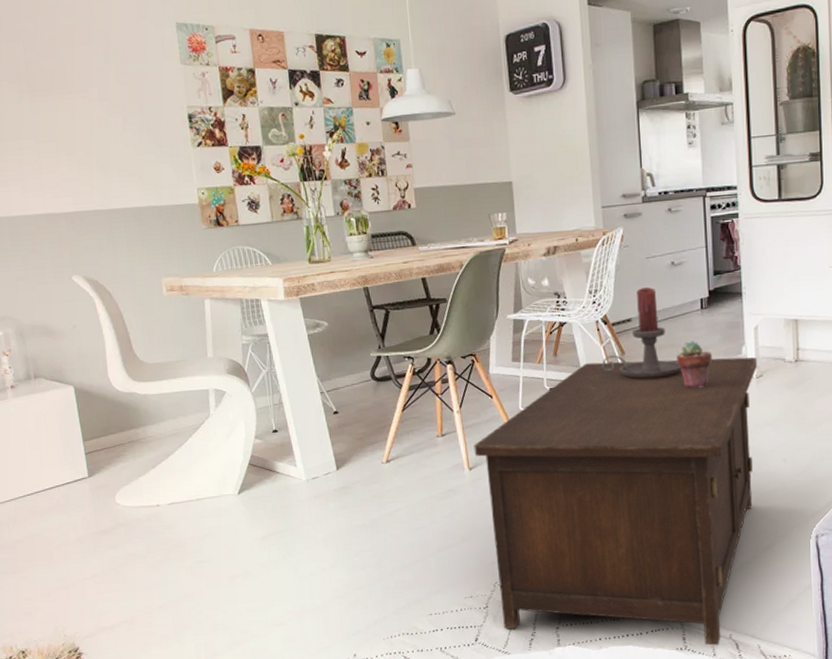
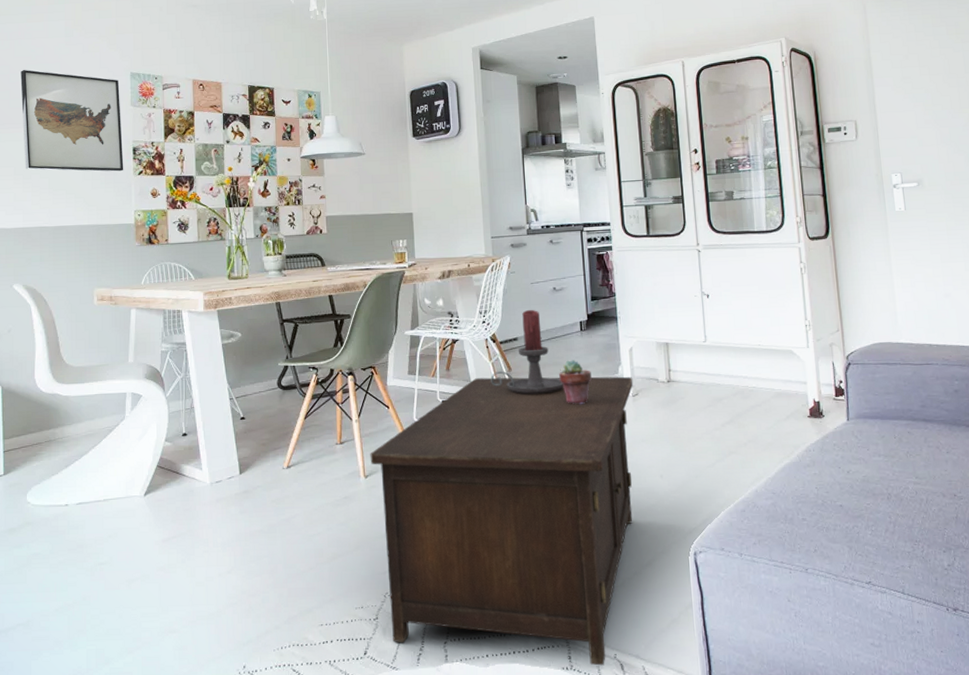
wall art: none [47,23,181,145] -> present [20,70,124,172]

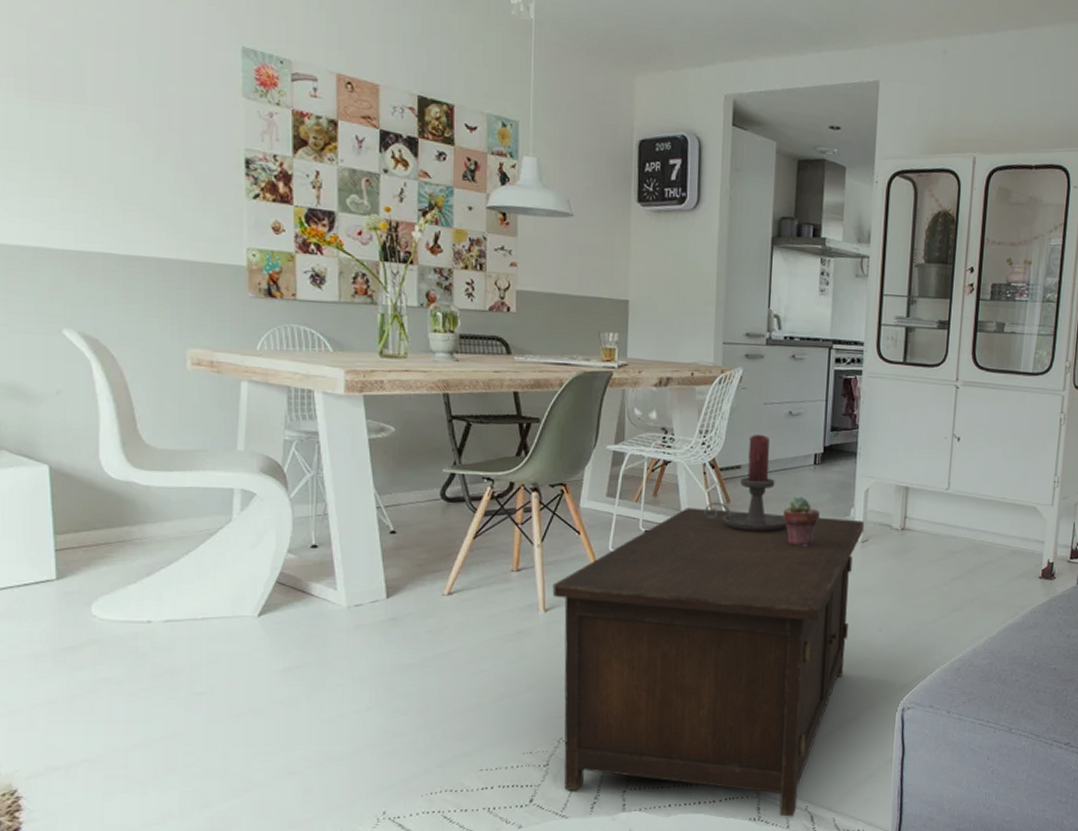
wall art: present [20,70,124,172] -> none [65,13,232,190]

